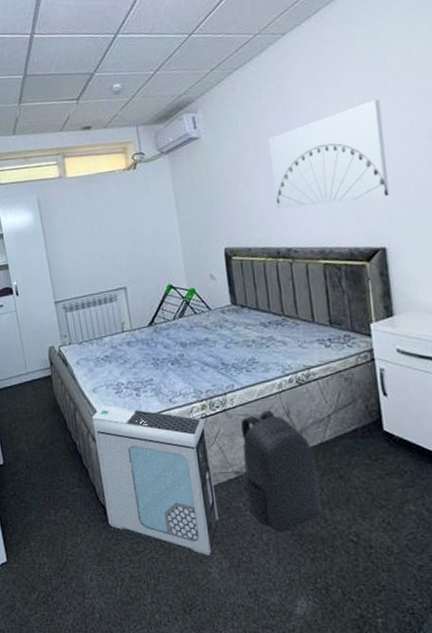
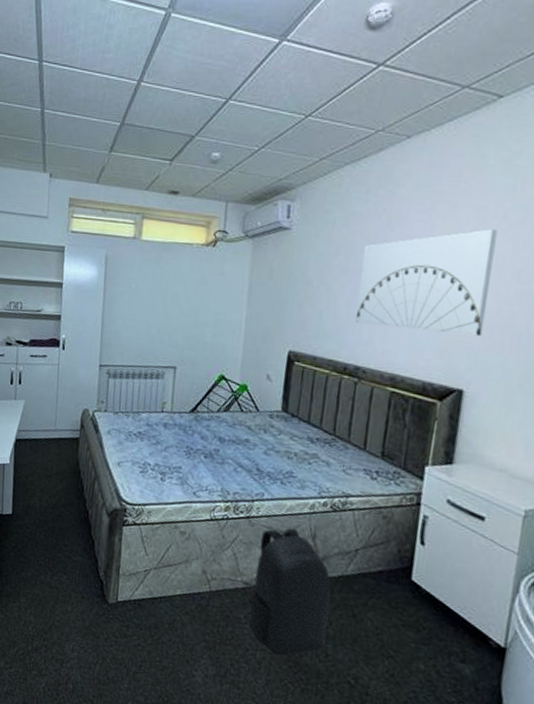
air purifier: present [91,405,219,555] -> none [103,480,225,658]

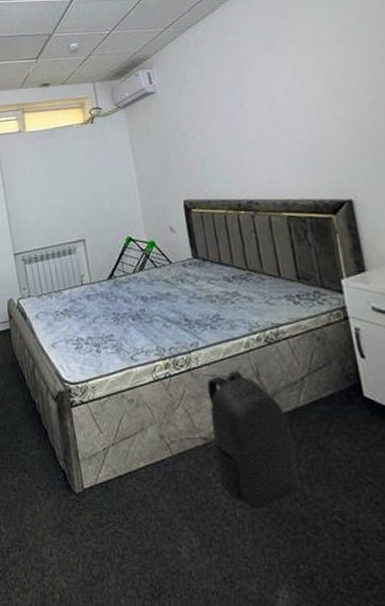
wall art: present [355,229,498,337] -> none [224,52,353,161]

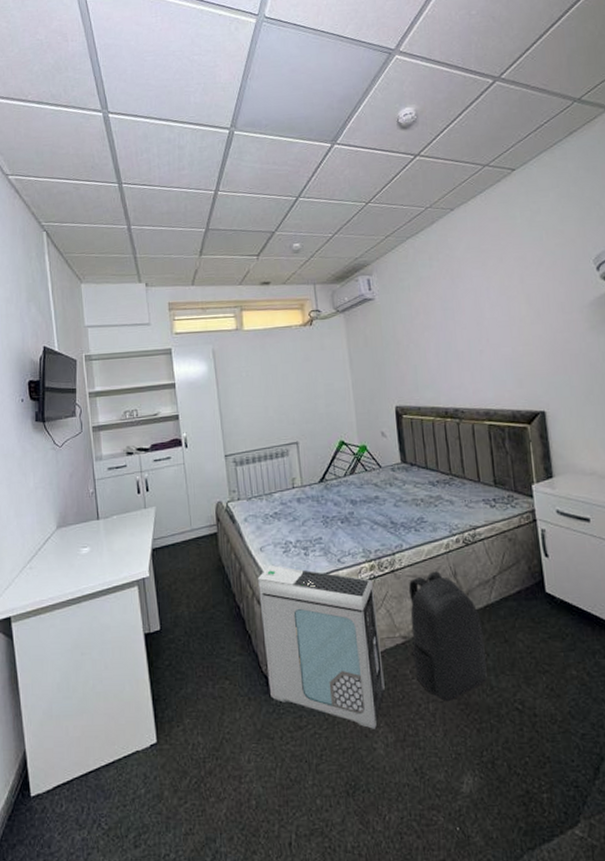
air purifier: none [50,361,187,532] -> present [257,564,385,729]

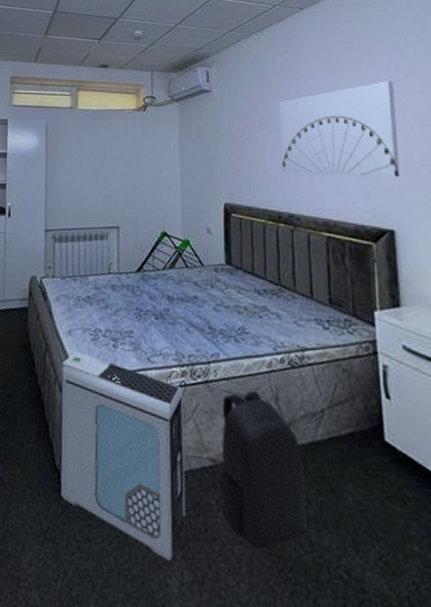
wall art: none [438,274,548,370] -> present [279,81,401,178]

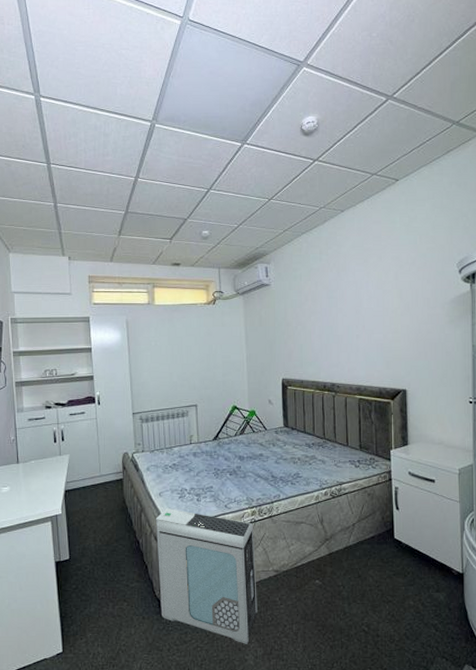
backpack: present [220,390,306,548] -> none [282,518,342,623]
wall art: present [279,81,401,178] -> none [324,272,412,350]

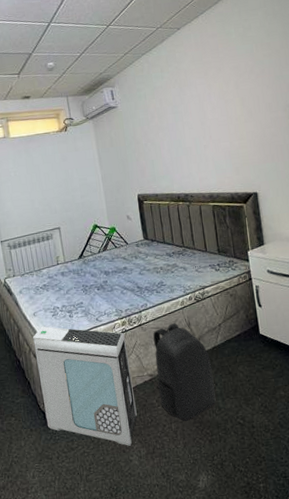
backpack: none [282,518,342,623] -> present [153,323,216,421]

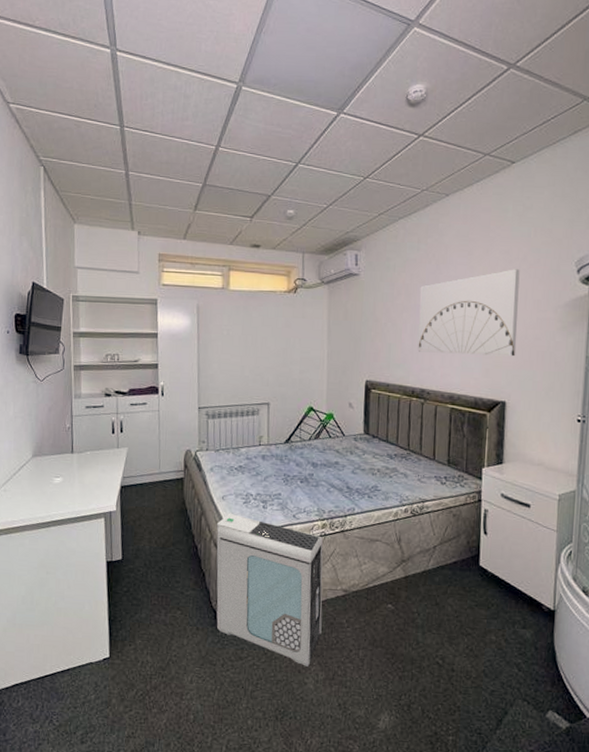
backpack: present [153,323,216,421] -> none [350,536,417,650]
wall art: none [169,80,259,163] -> present [418,269,520,357]

